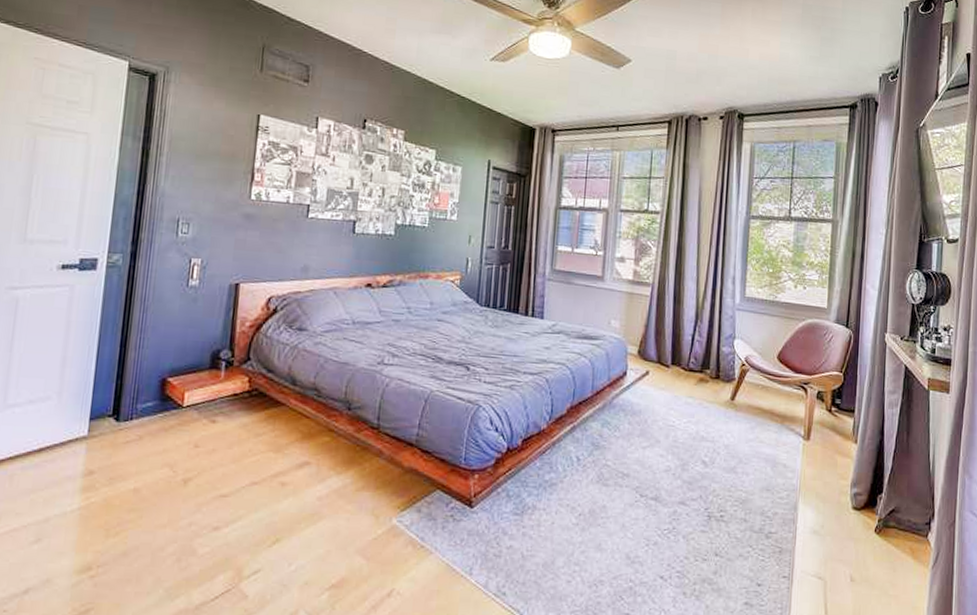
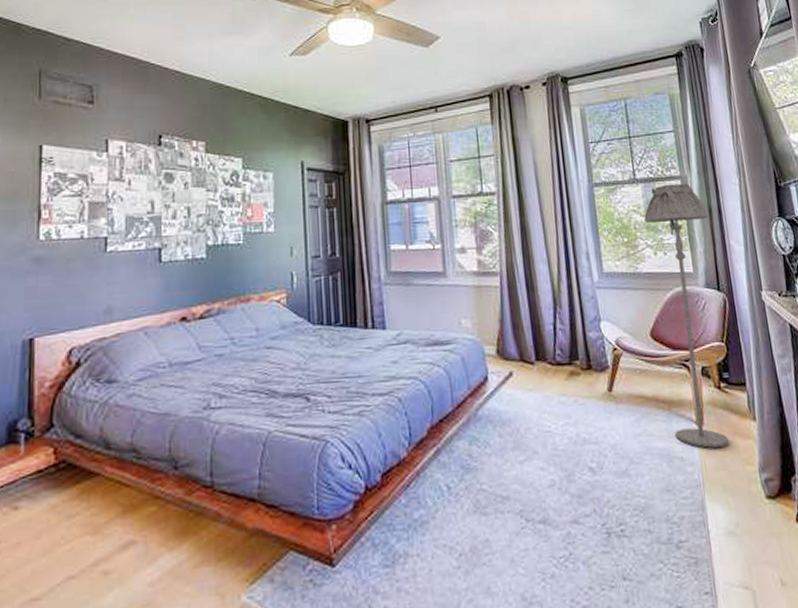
floor lamp: none [783,225,852,461] -> present [644,183,730,448]

